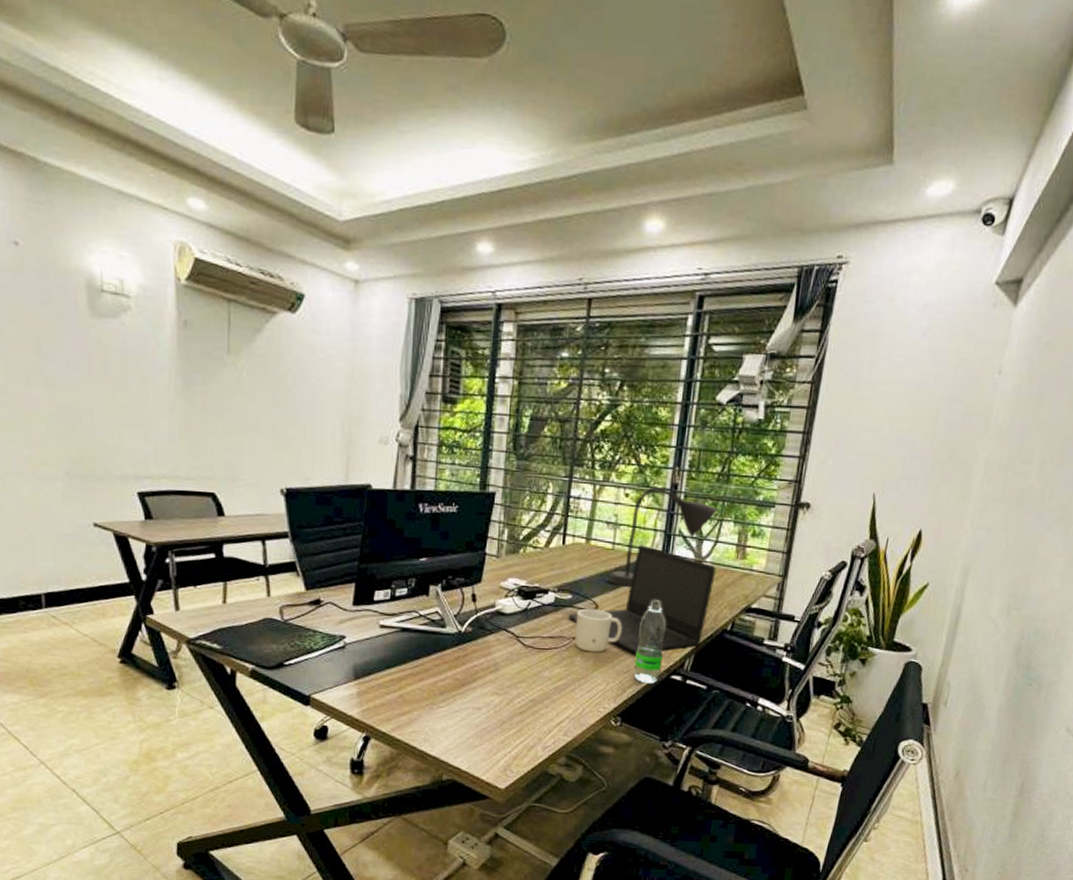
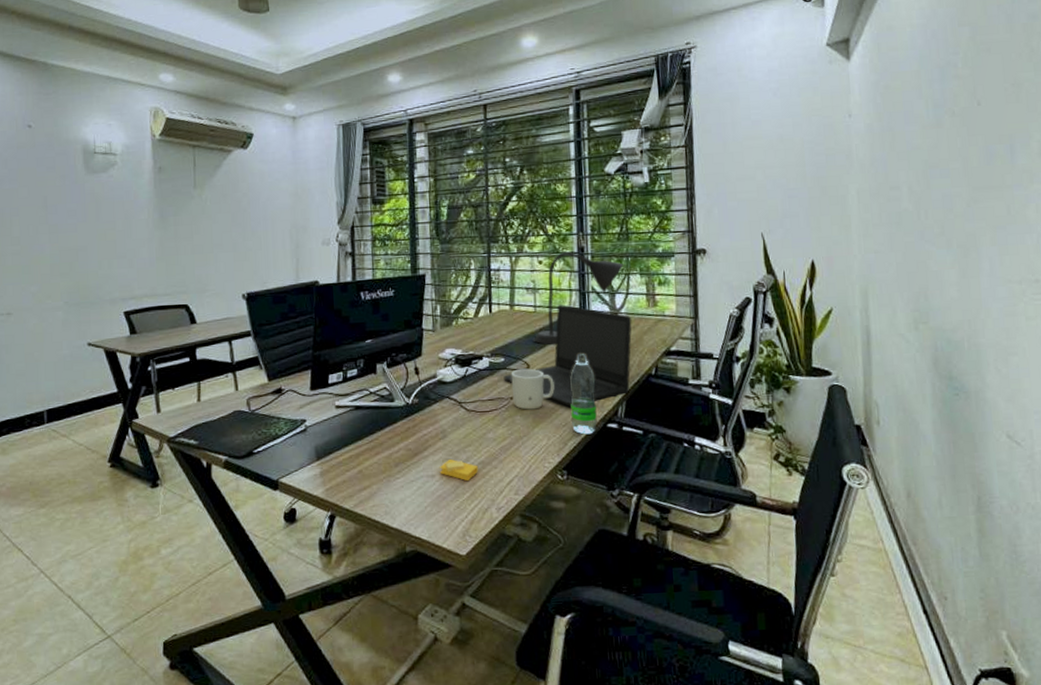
sticky notes: none [486,693,529,718] -> present [439,458,479,482]

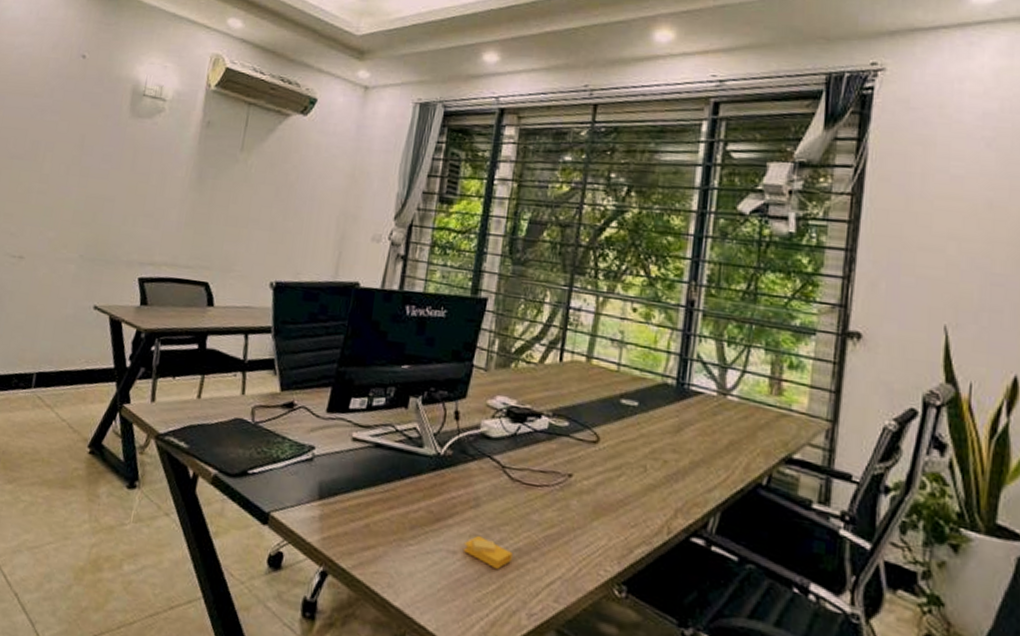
laptop: present [503,305,632,407] -> none [564,368,745,504]
mug: present [511,368,555,410] -> none [570,439,629,497]
desk lamp: present [532,252,624,346] -> none [609,302,745,420]
bottle: present [570,353,597,435] -> none [643,435,685,546]

